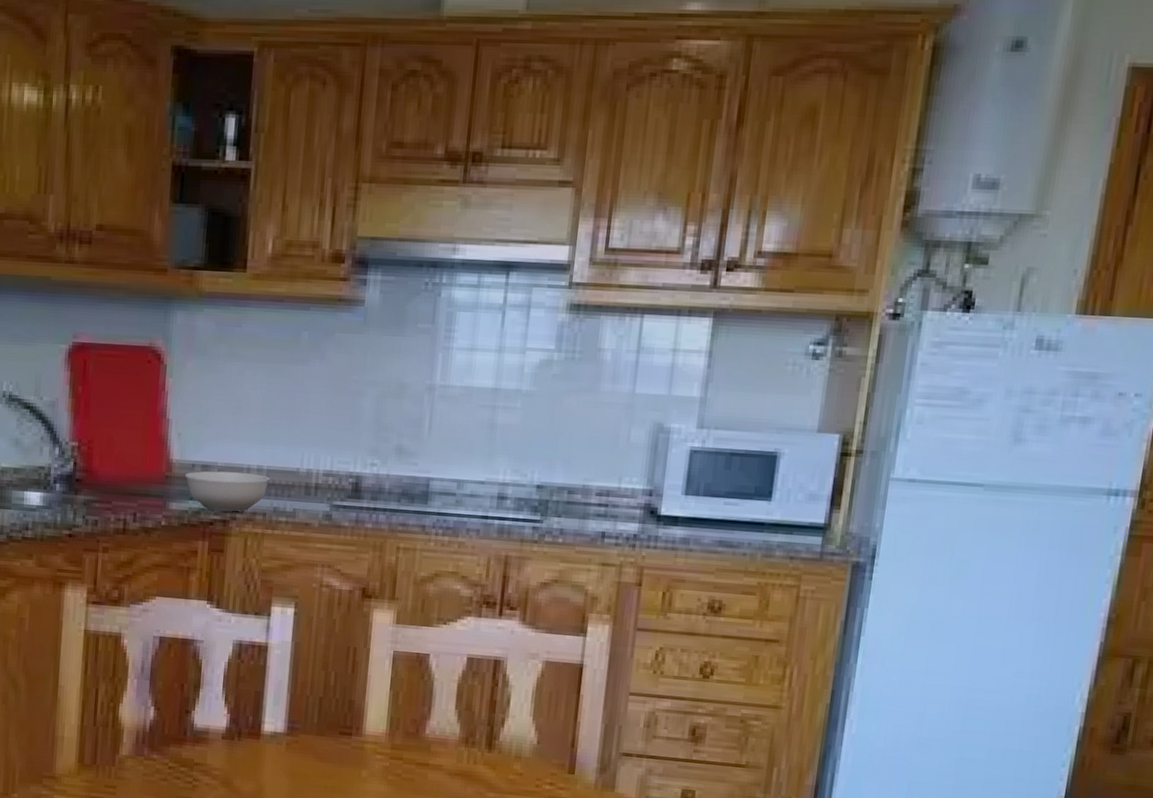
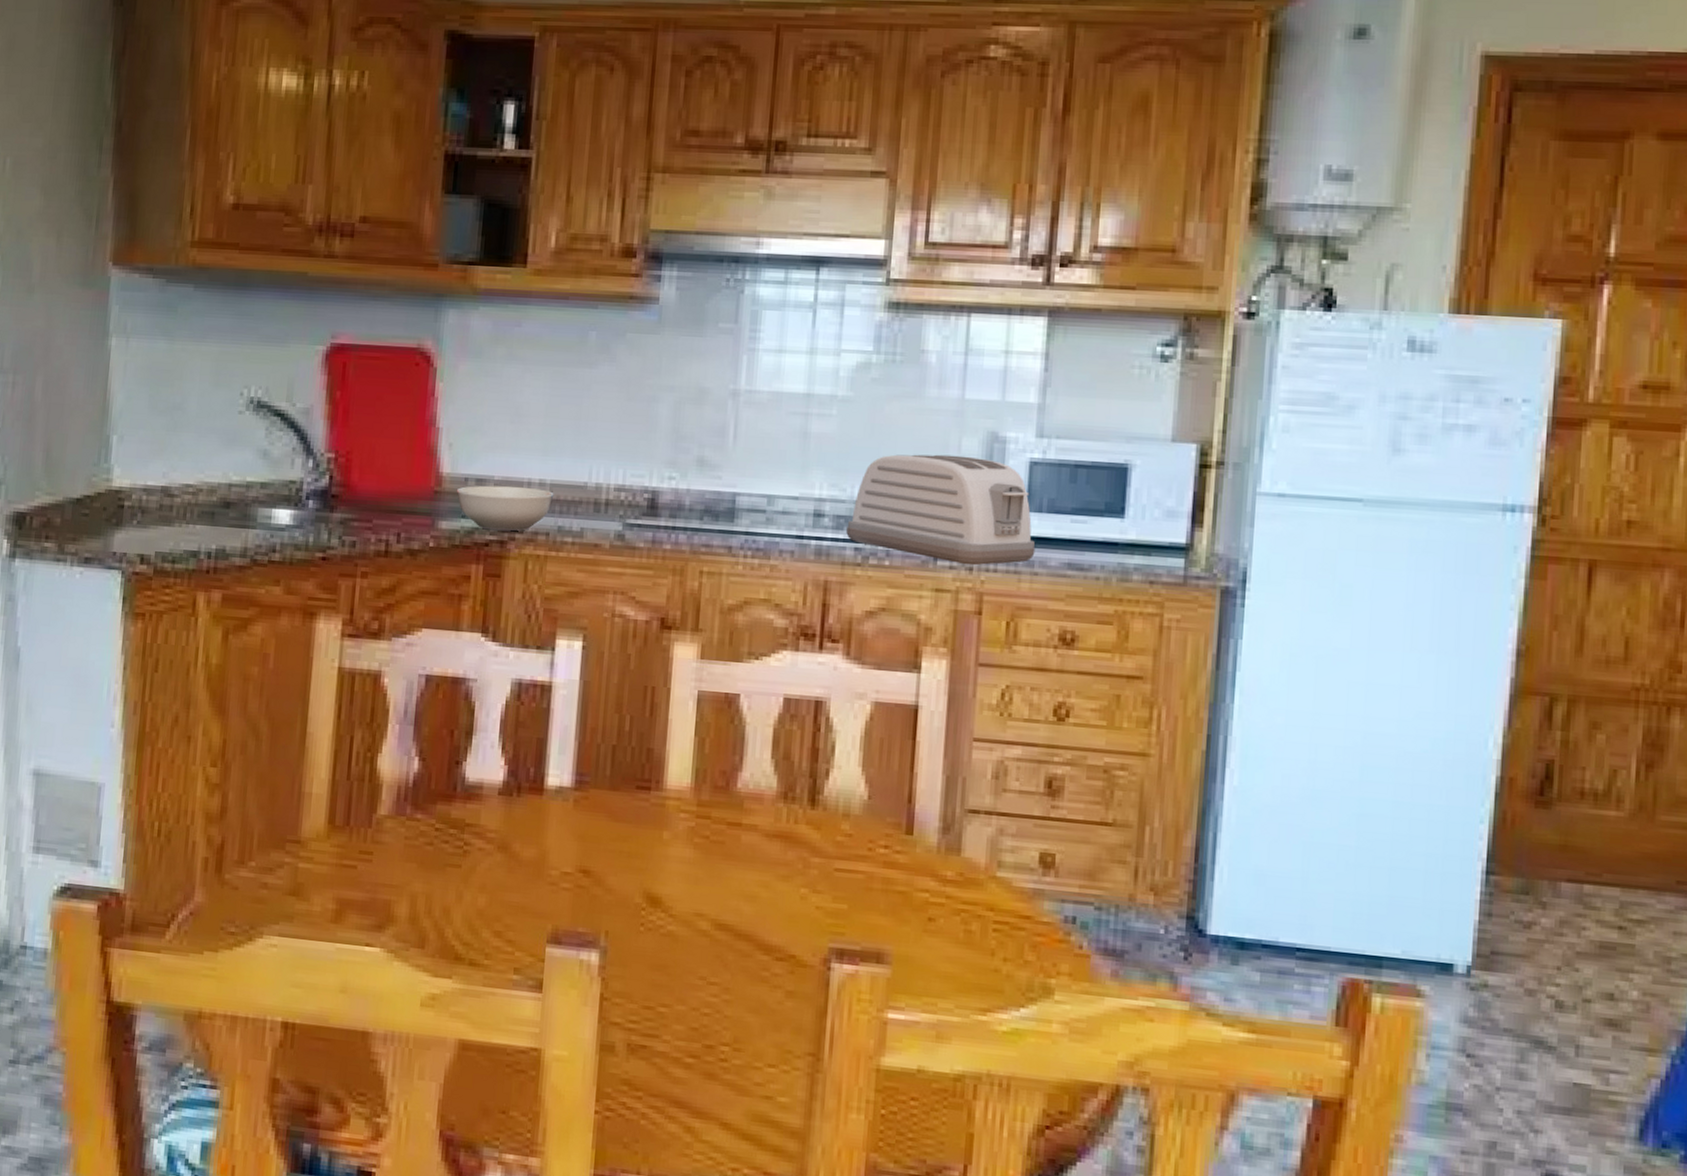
toaster: none [526,443,692,543] -> present [846,454,1036,566]

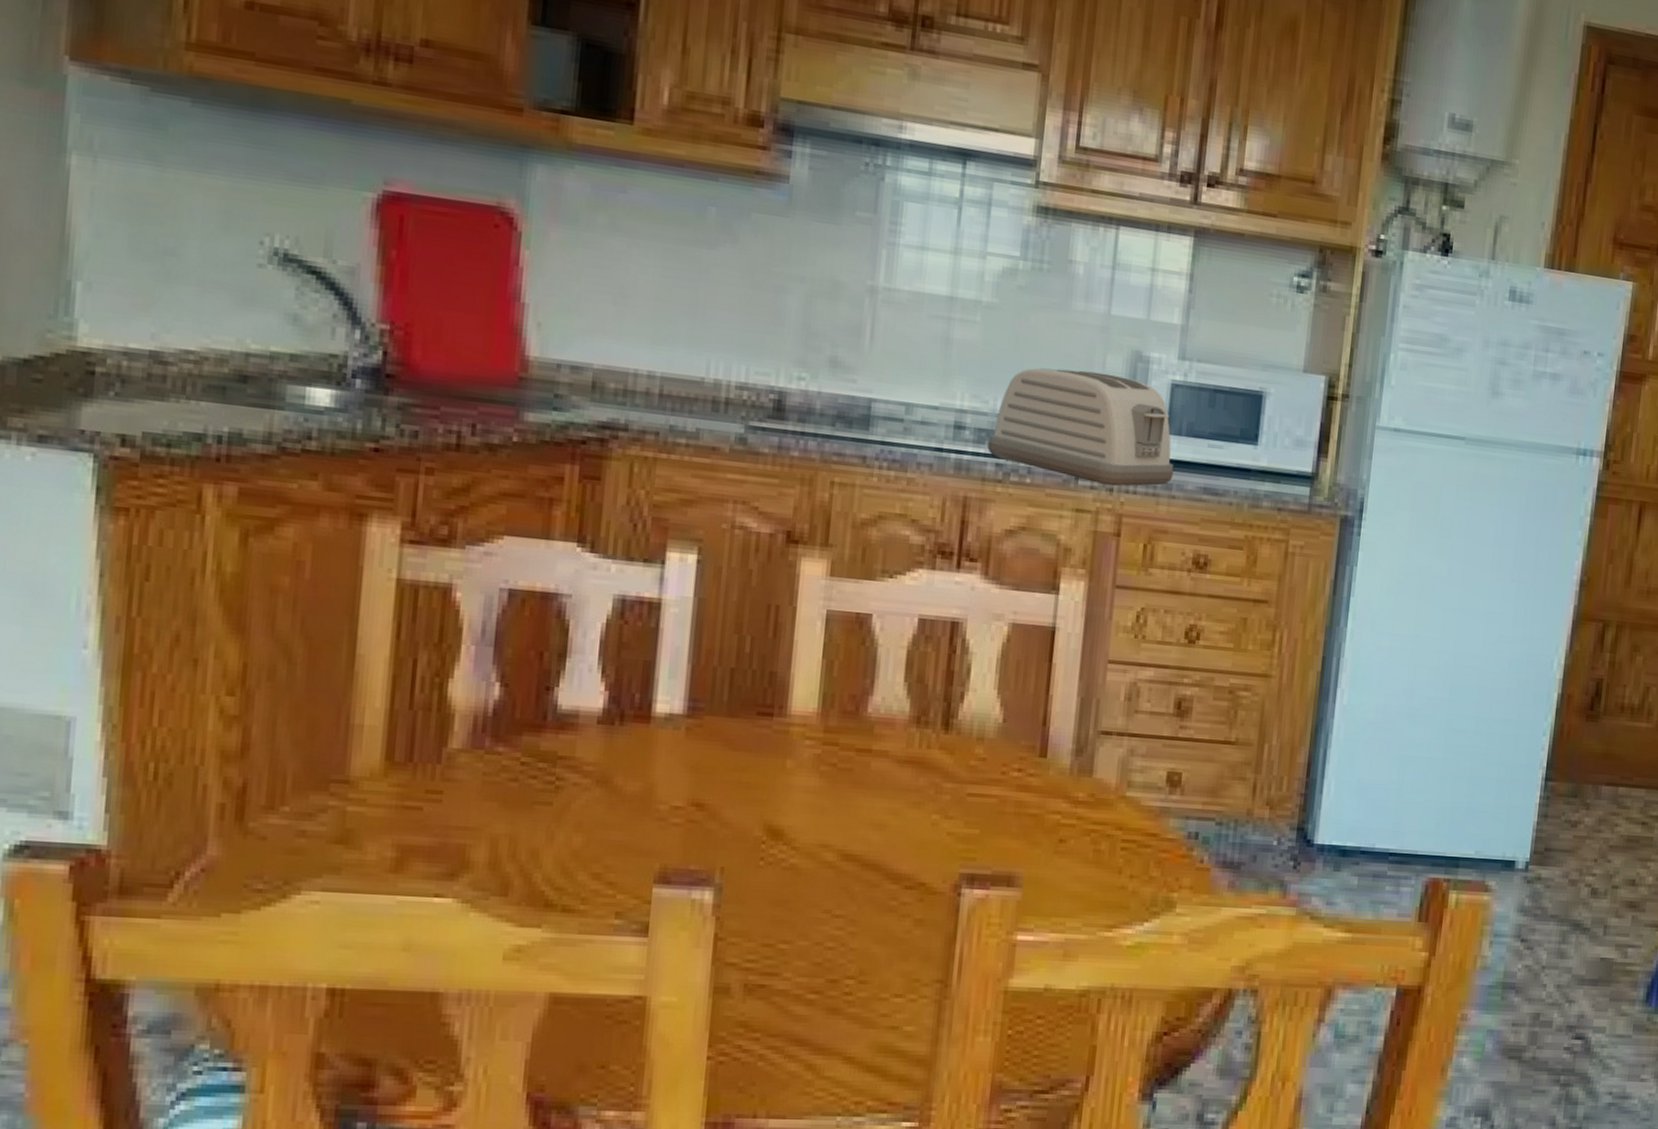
bowl: present [456,485,554,532] -> none [546,373,665,429]

